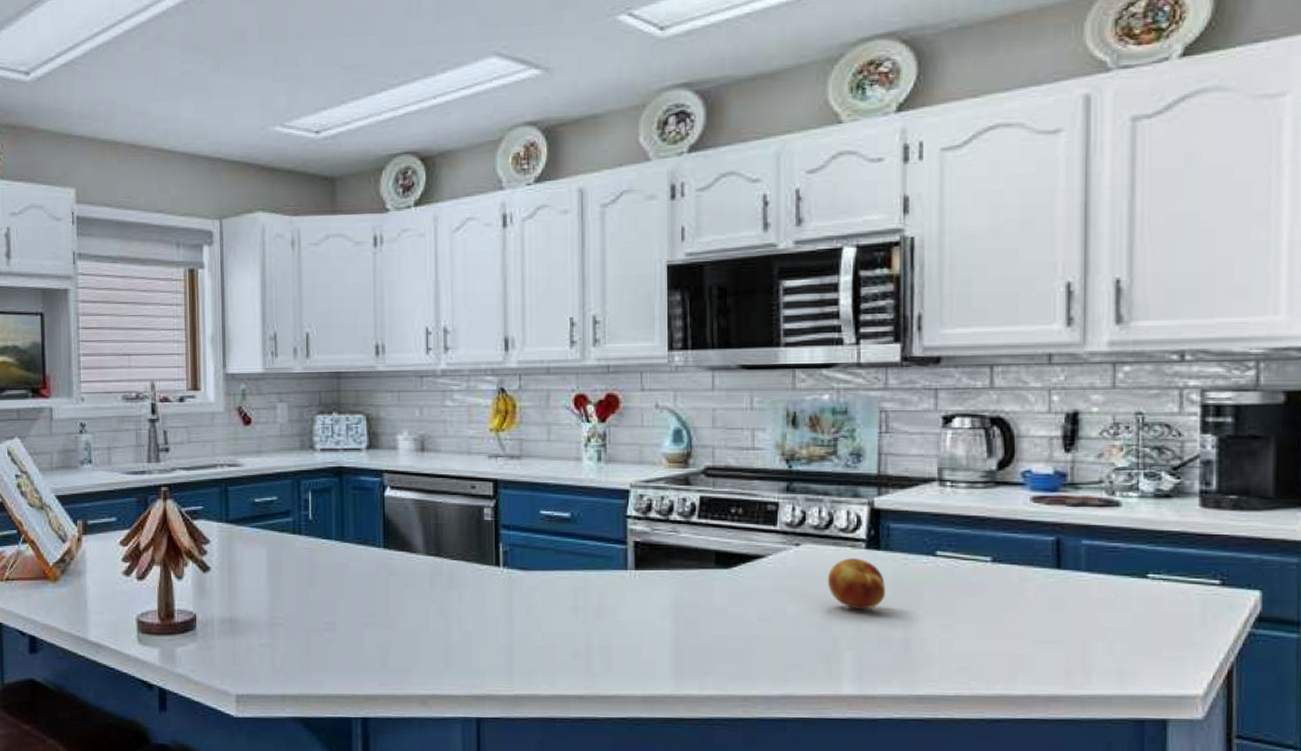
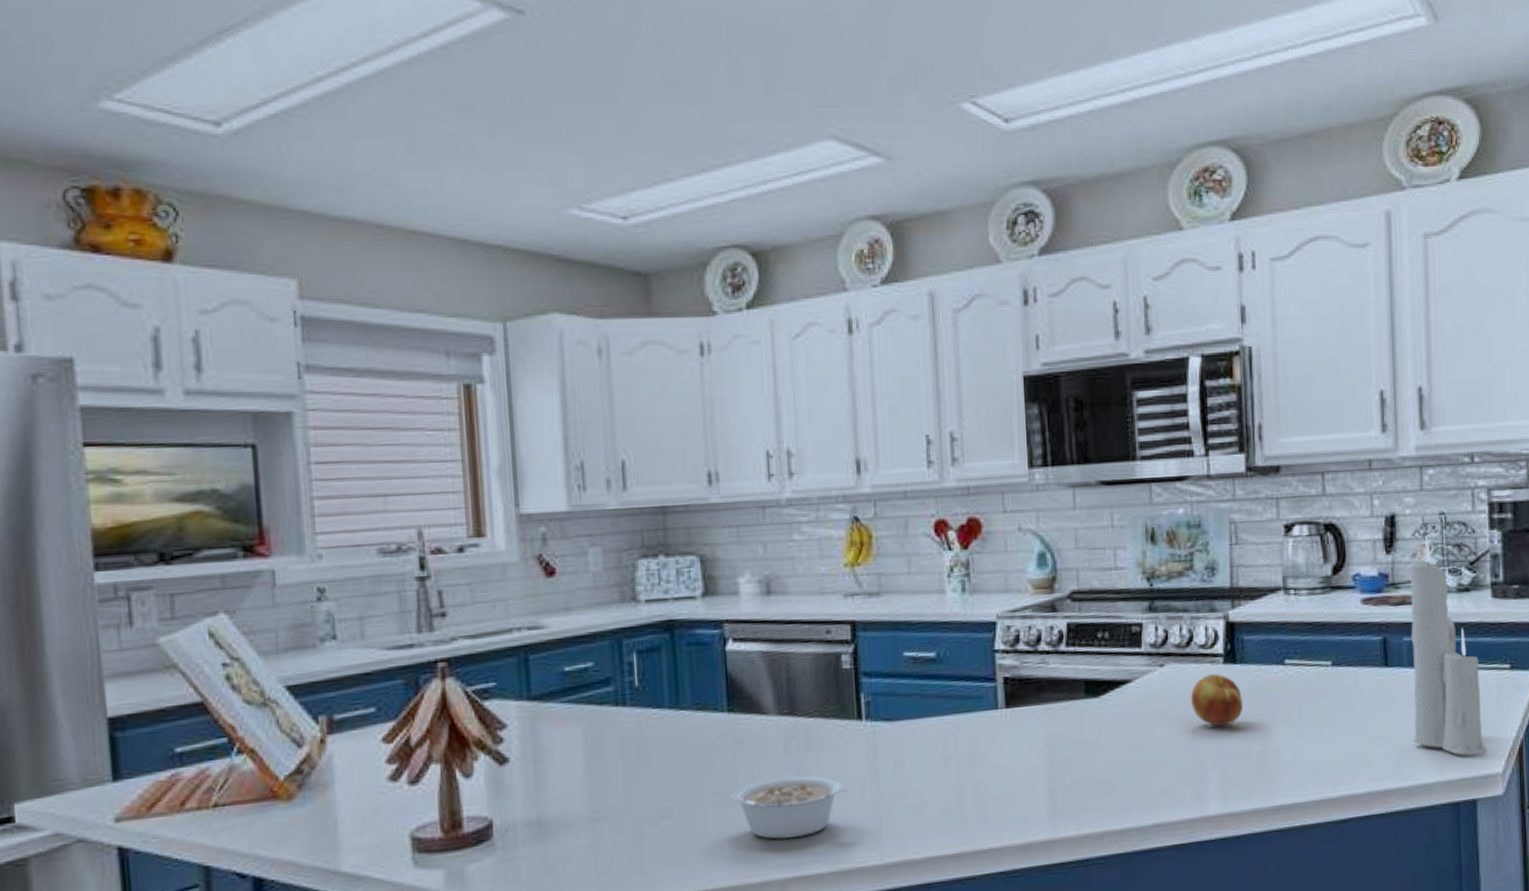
legume: none [384,607,485,661] -> present [732,776,848,839]
candle: none [1088,437,1185,672] -> present [1410,536,1488,756]

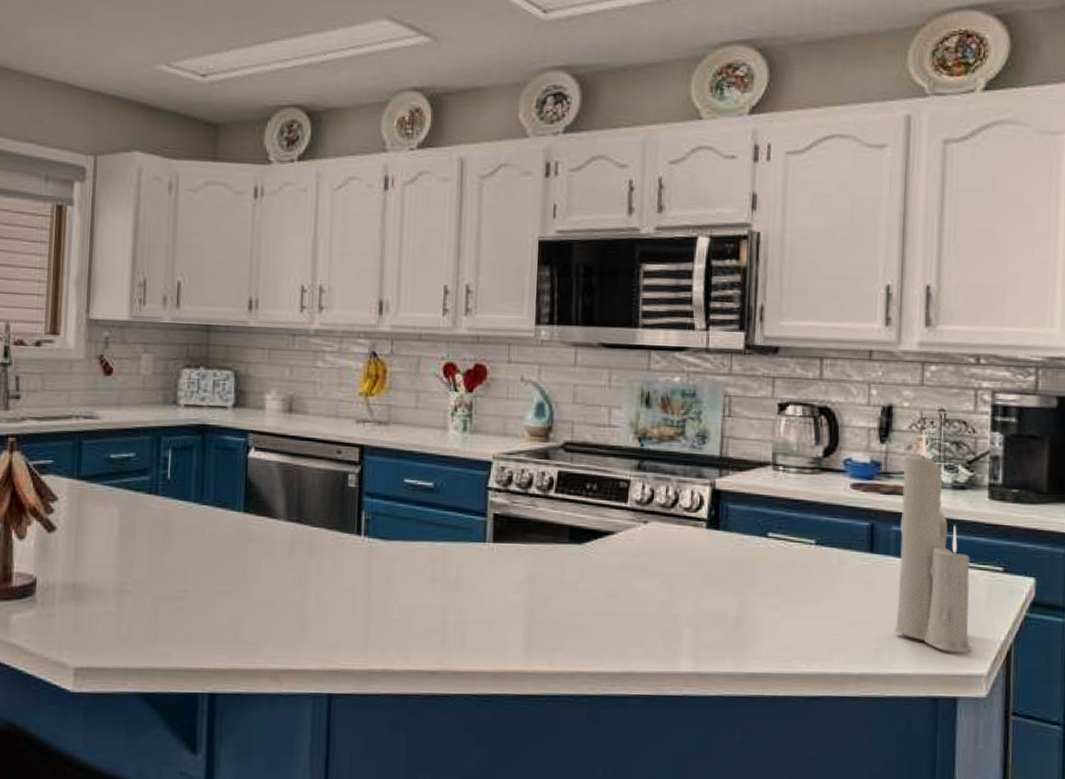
legume: present [732,776,848,839] -> none [239,576,342,633]
fruit: present [1190,674,1243,727] -> none [670,537,722,588]

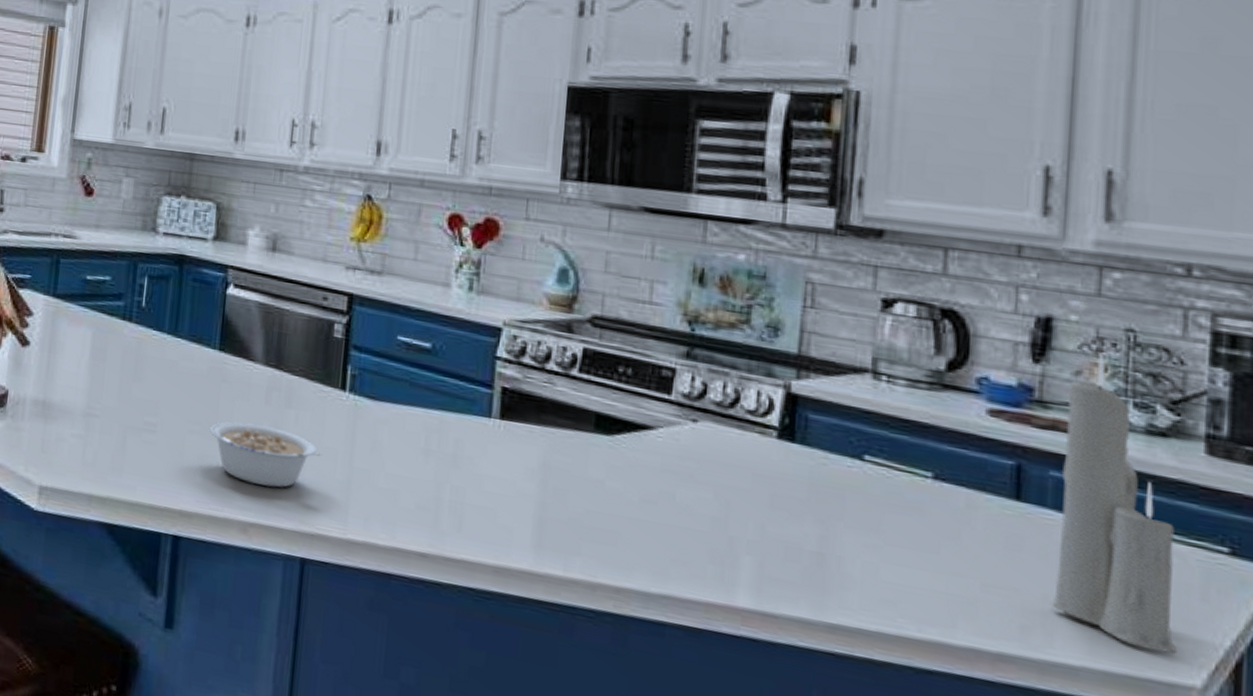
legume: none [239,576,342,633] -> present [210,422,322,488]

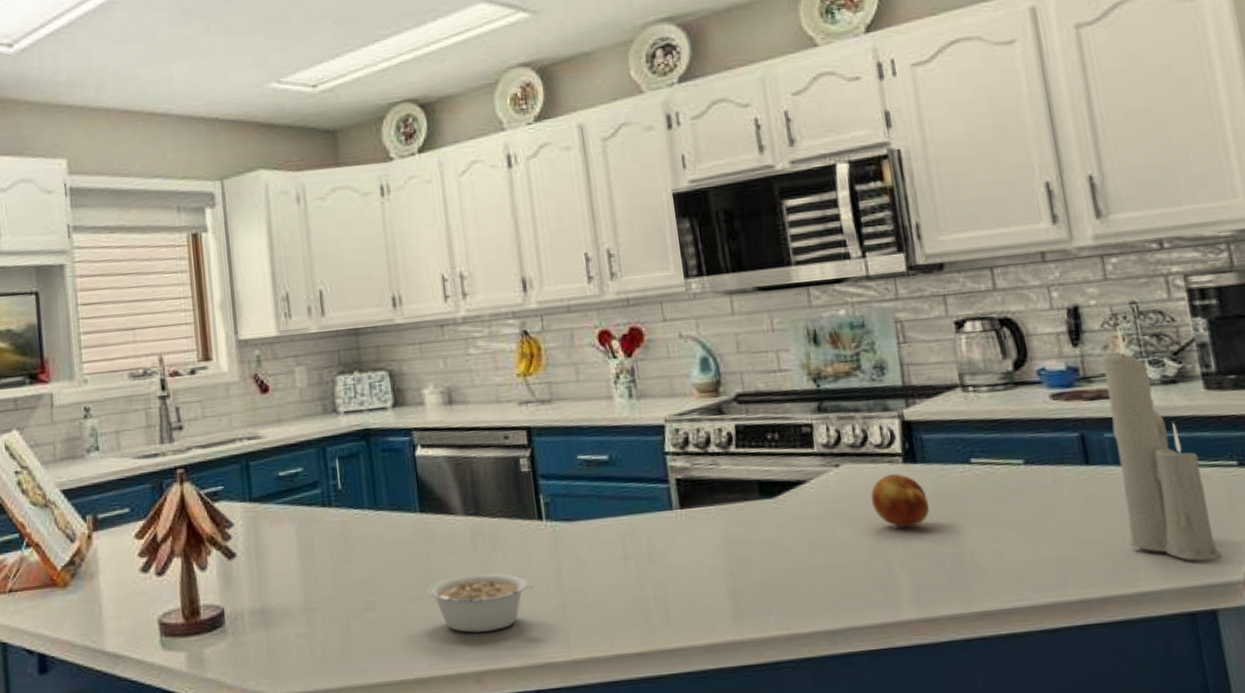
fruit: none [727,446,798,510] -> present [870,474,929,528]

